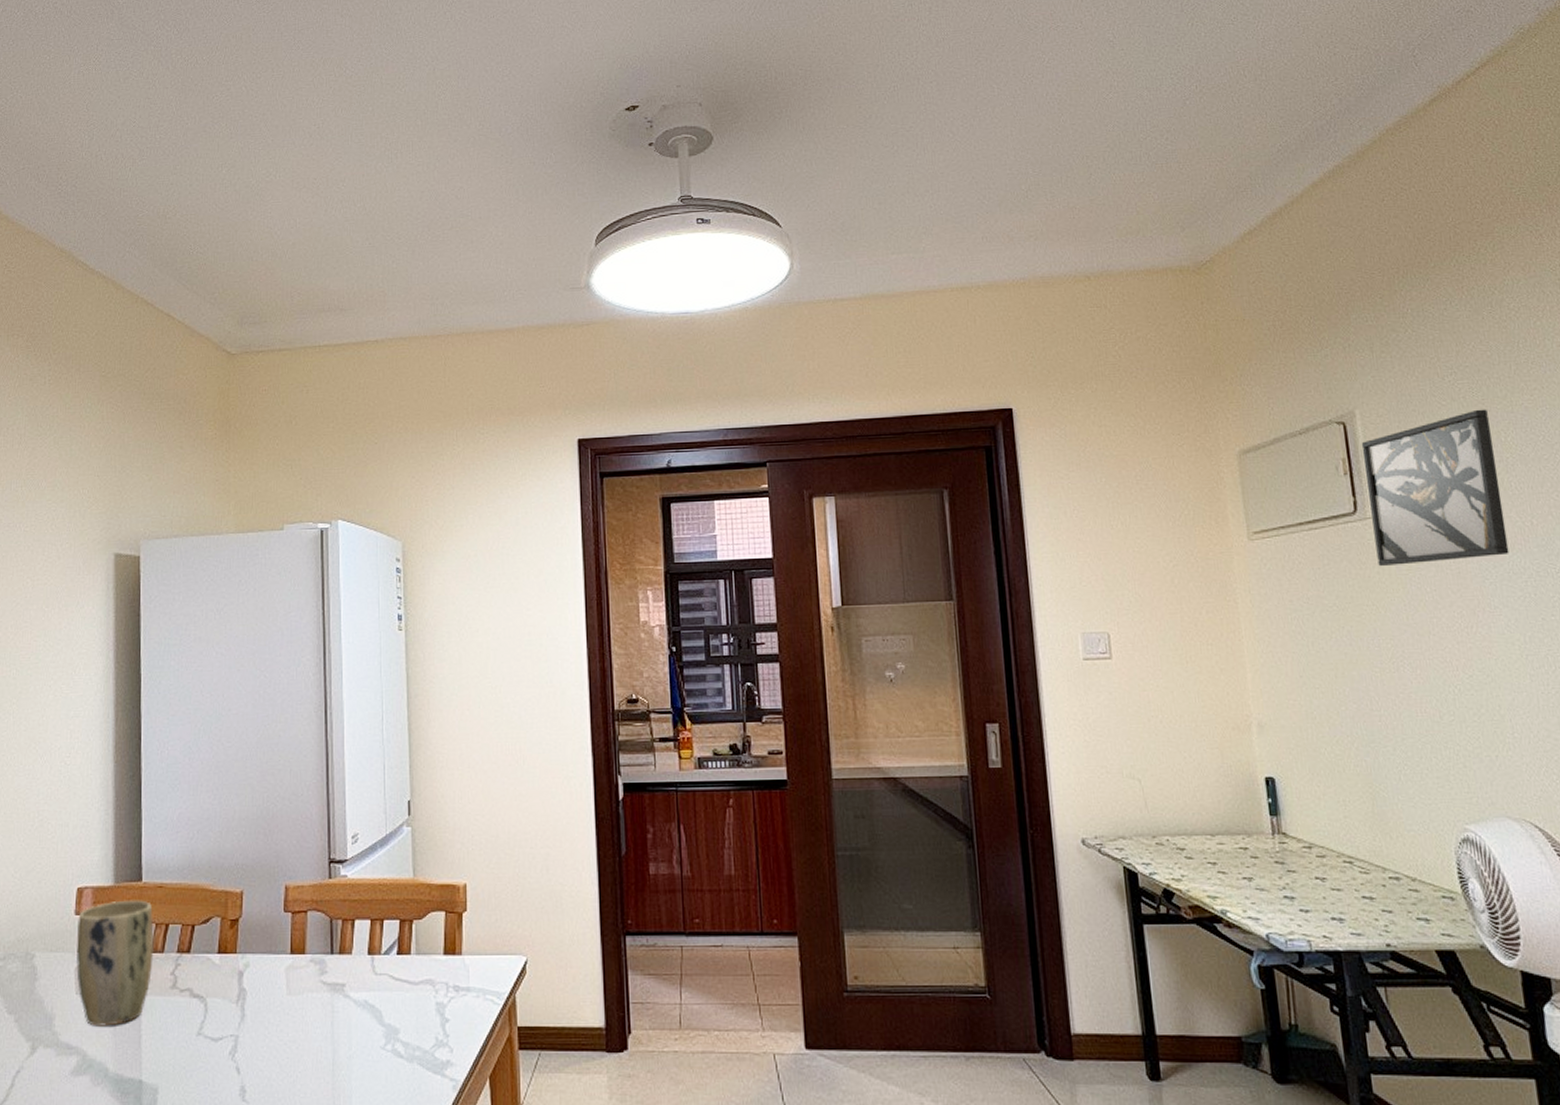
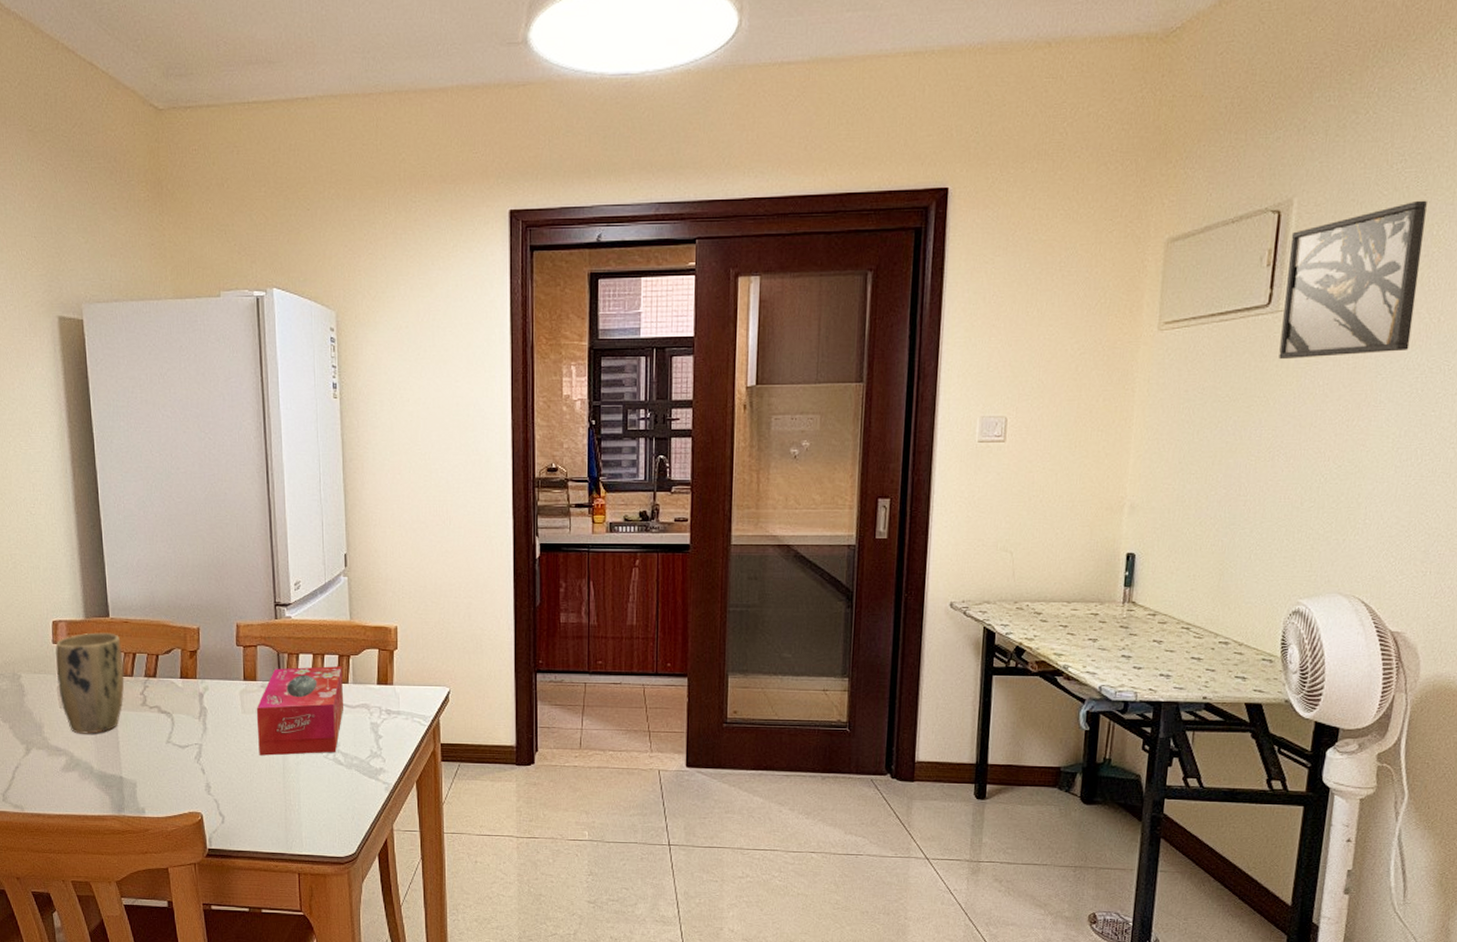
tissue box: none [303,934,404,1048] -> present [256,666,343,756]

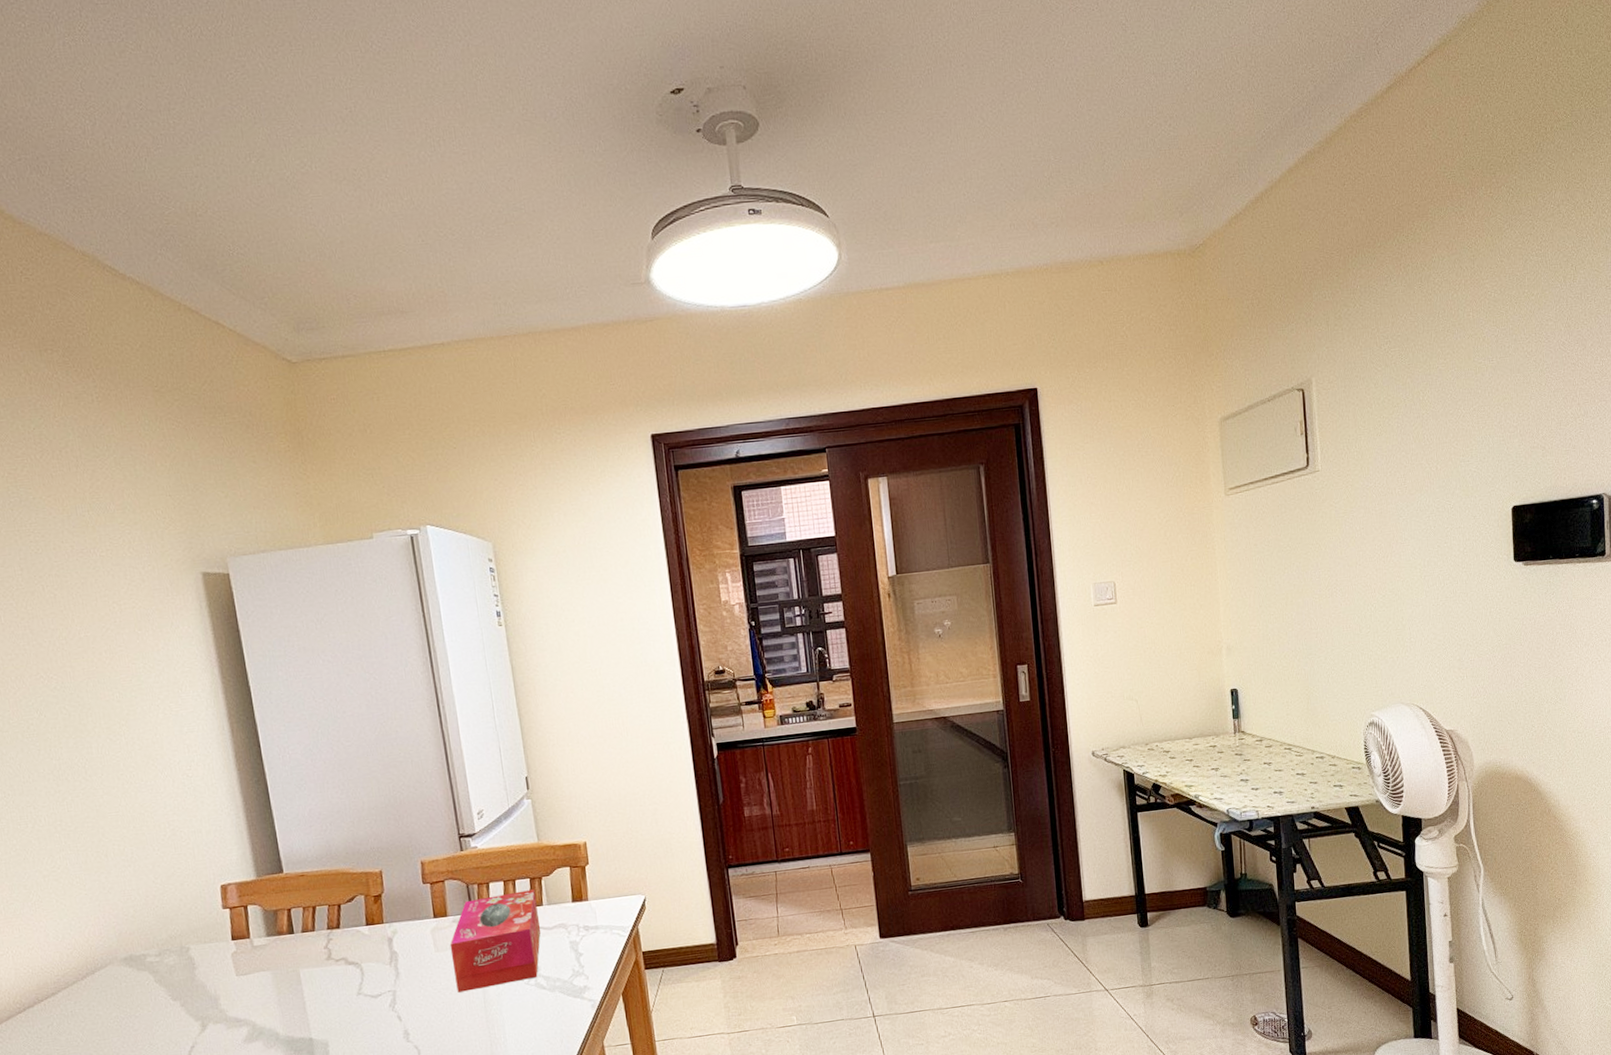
plant pot: present [55,632,125,734] -> none [226,889,307,1000]
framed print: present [1279,200,1427,359] -> none [1315,372,1419,511]

